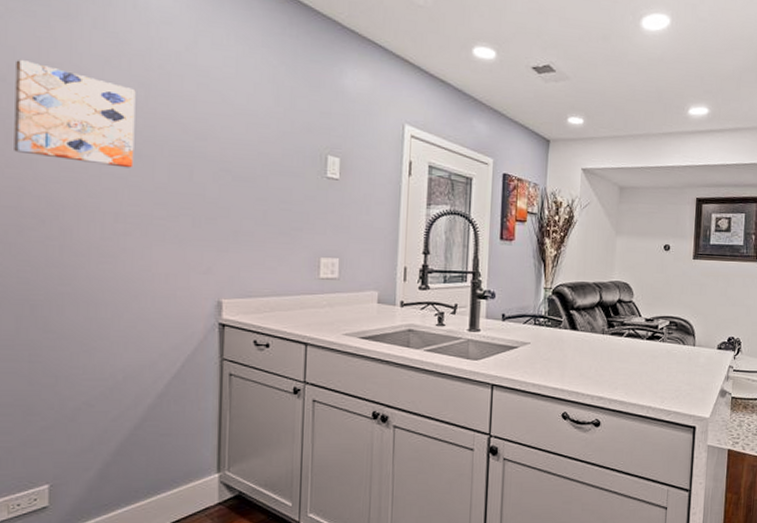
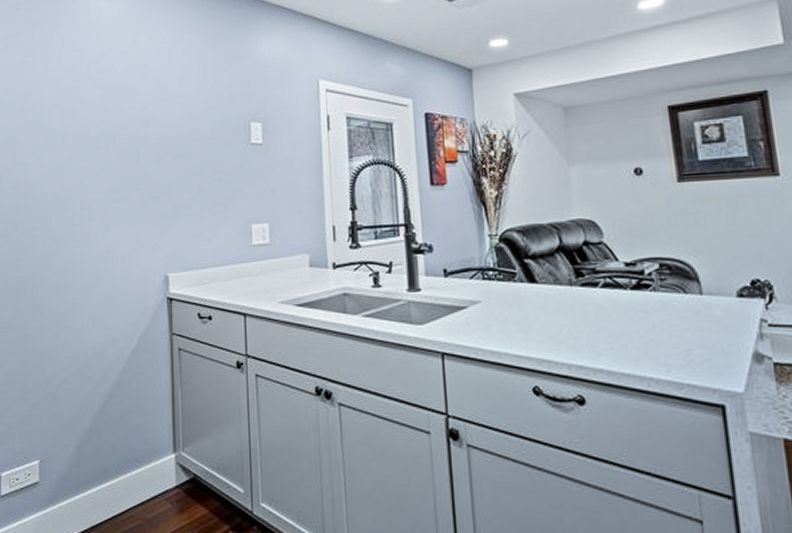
wall art: present [14,59,136,168] -> none [11,82,94,160]

